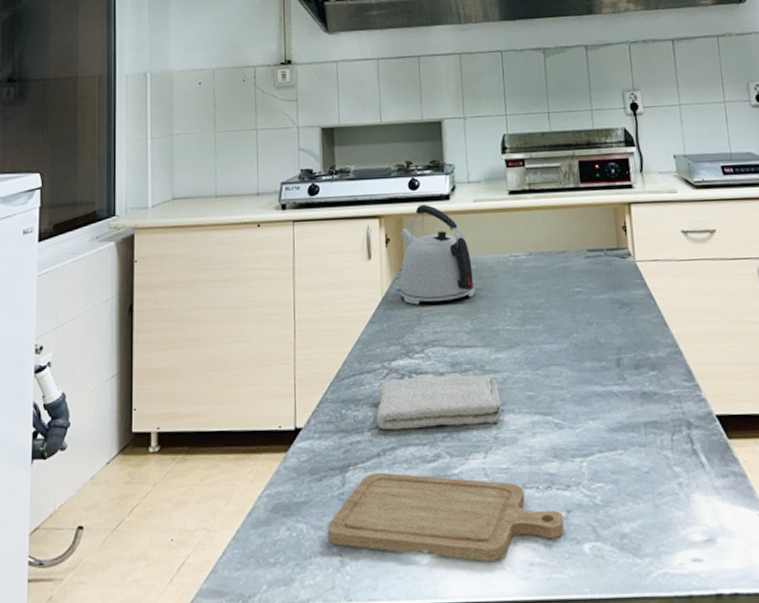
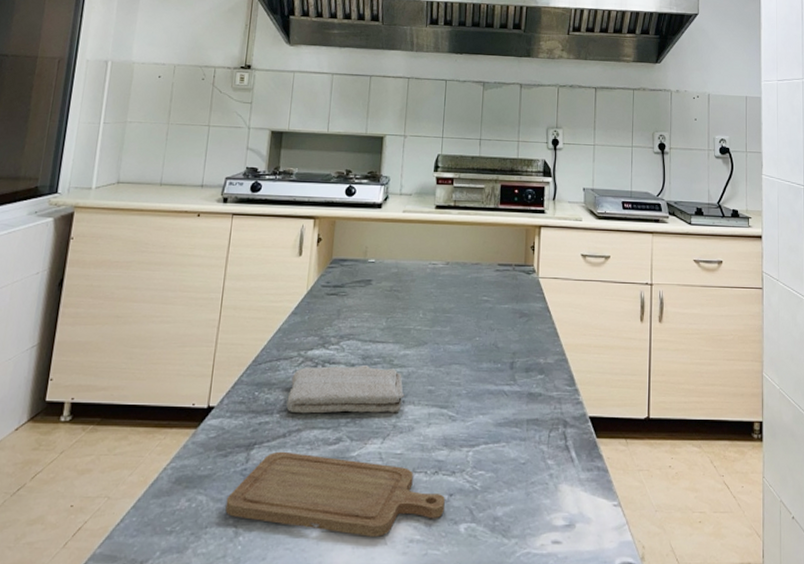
kettle: present [400,204,475,305] -> none [324,210,394,301]

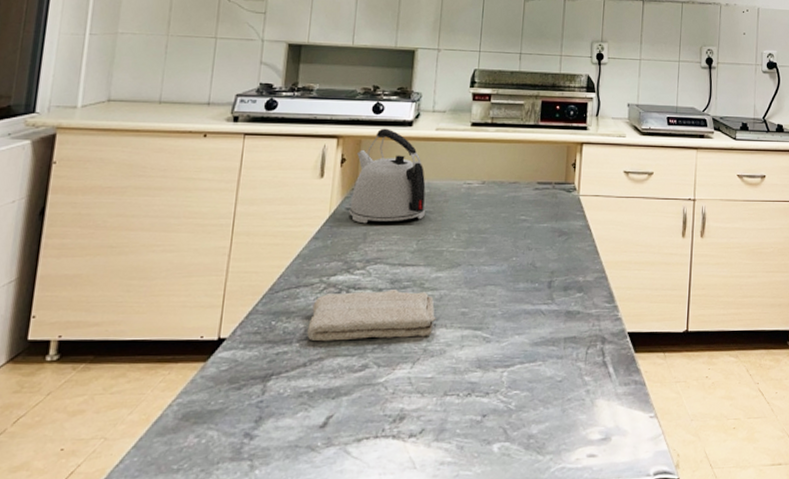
chopping board: present [225,451,445,537] -> none [239,381,478,462]
kettle: none [324,210,394,301] -> present [349,128,426,224]

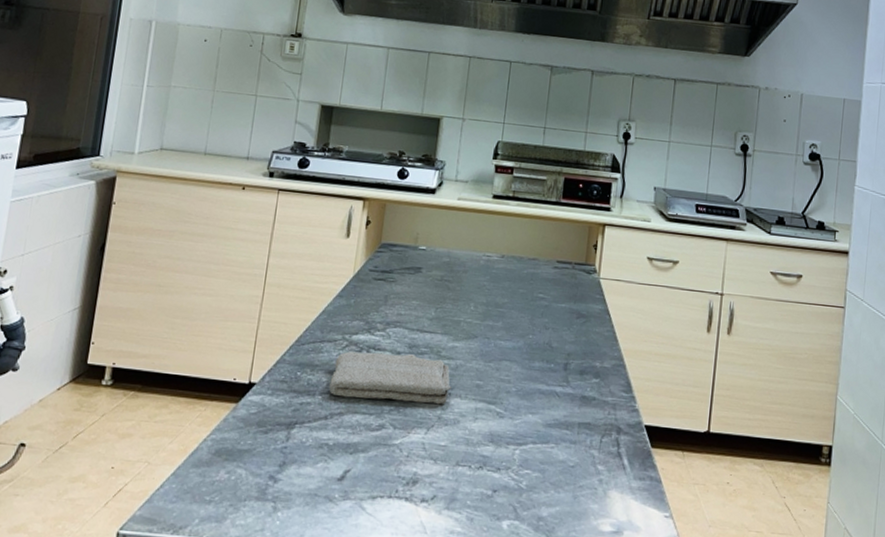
kettle: present [349,128,426,224] -> none [372,194,446,288]

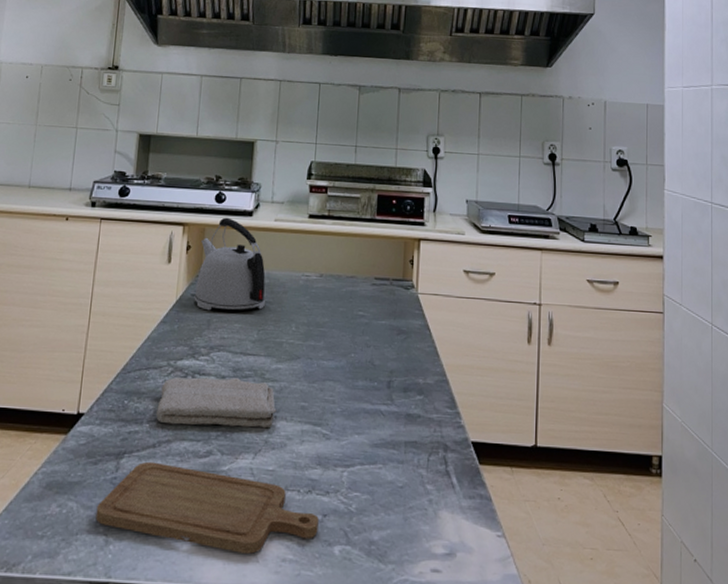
chopping board: none [264,432,489,525] -> present [96,461,319,554]
kettle: none [372,194,446,288] -> present [194,217,266,311]

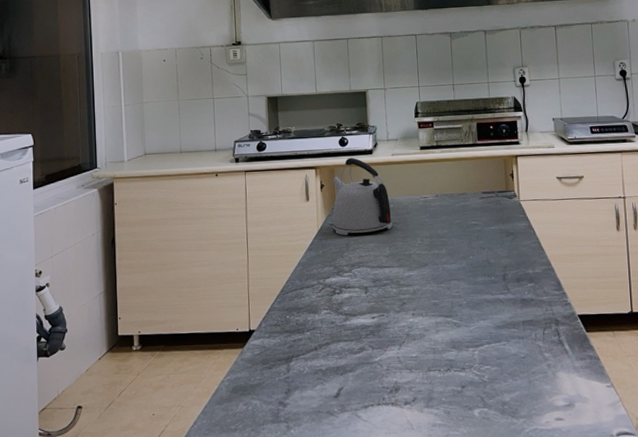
chopping board: present [96,461,319,554] -> none [276,361,459,424]
washcloth: present [156,377,277,429] -> none [314,287,413,331]

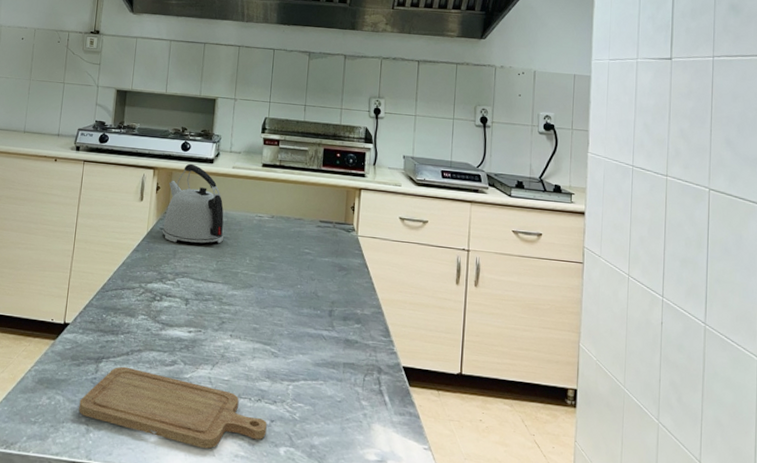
chopping board: none [276,361,459,424] -> present [79,366,267,449]

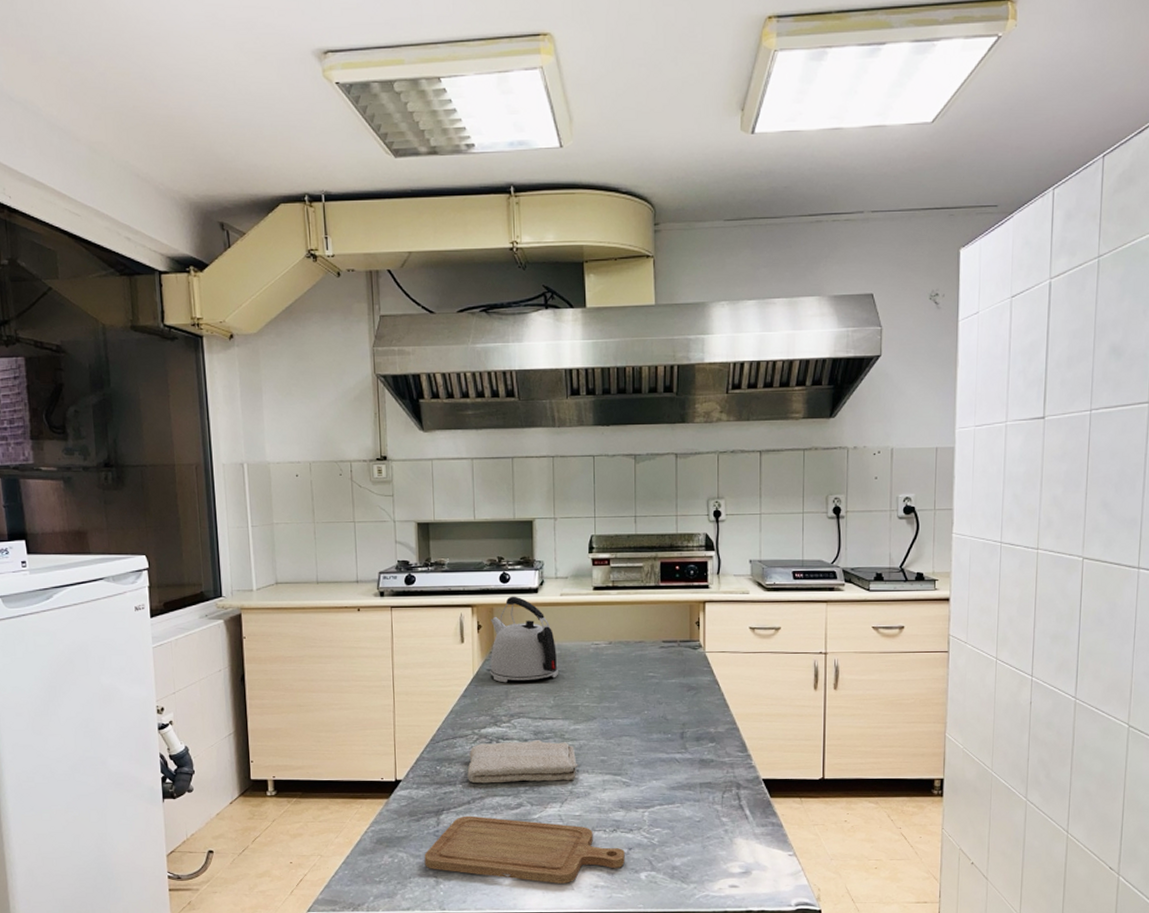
washcloth: none [129,297,232,345] -> present [467,740,578,784]

